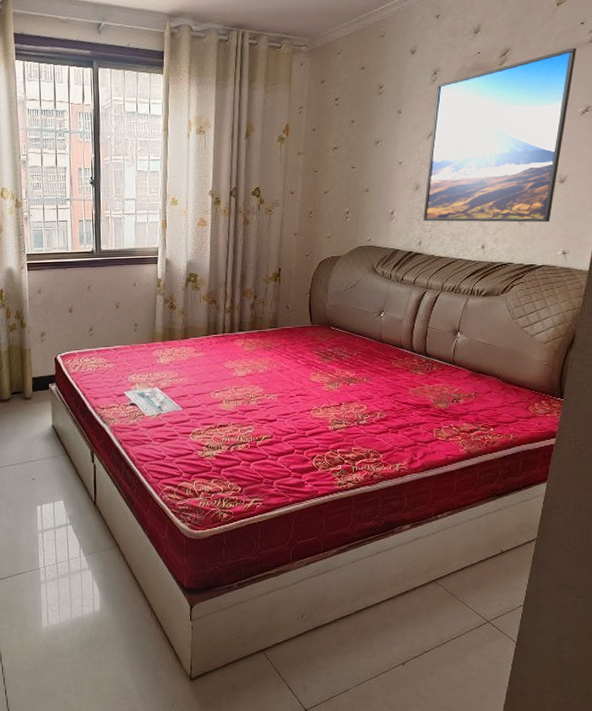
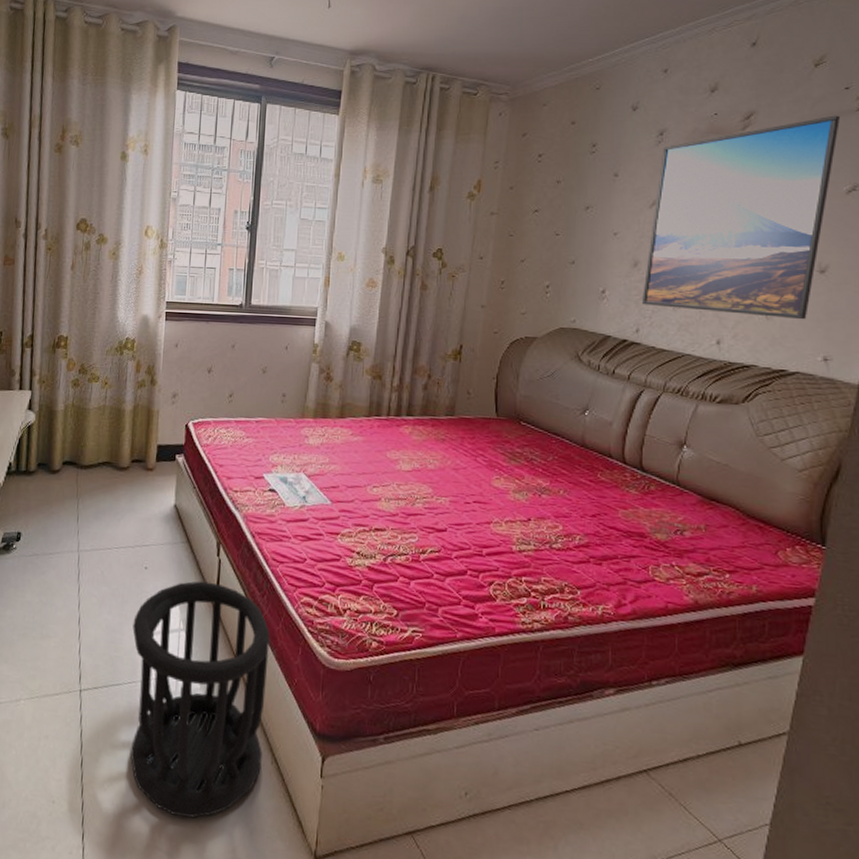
wastebasket: none [28,484,143,665] -> present [130,581,270,818]

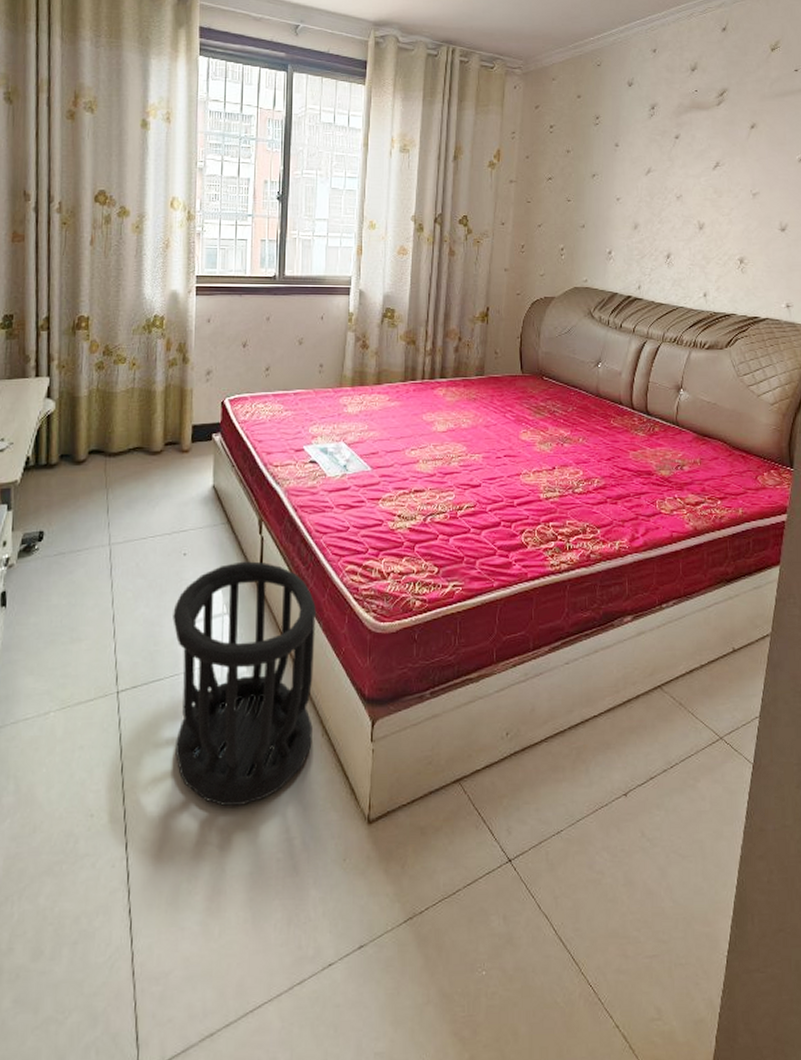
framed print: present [642,115,841,320] -> none [642,93,793,273]

